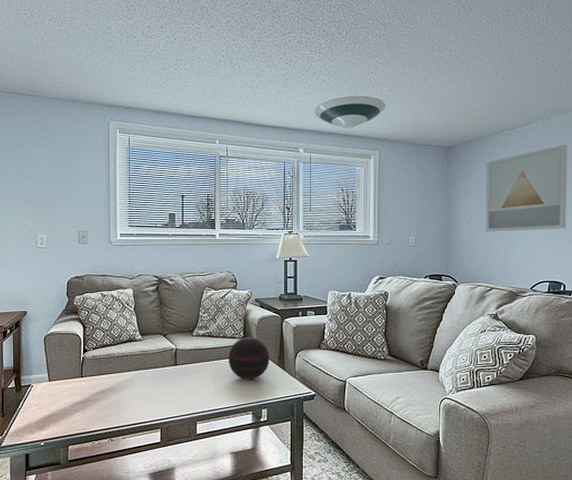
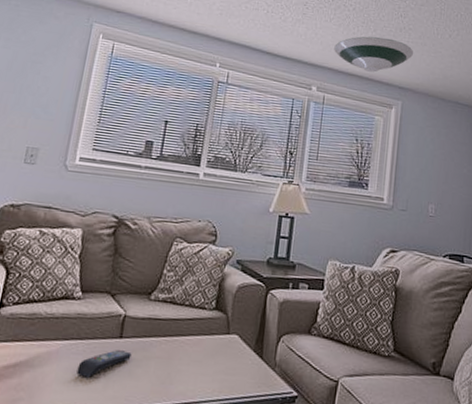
remote control: none [148,374,186,395] -> present [76,350,132,378]
decorative orb: present [228,336,269,380] -> none [190,308,246,368]

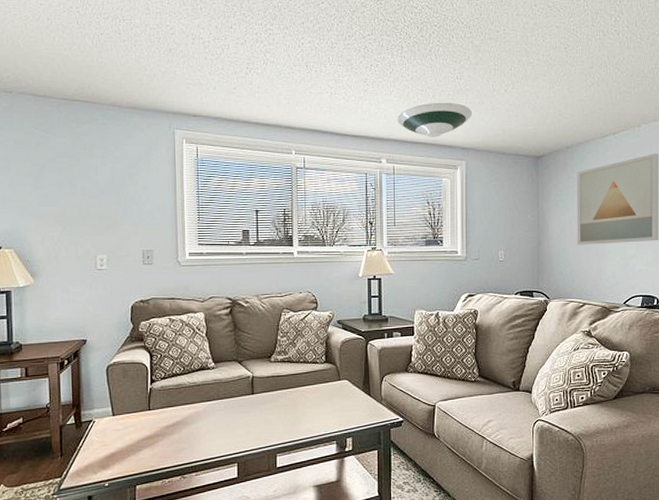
remote control: present [76,350,132,378] -> none [223,403,264,427]

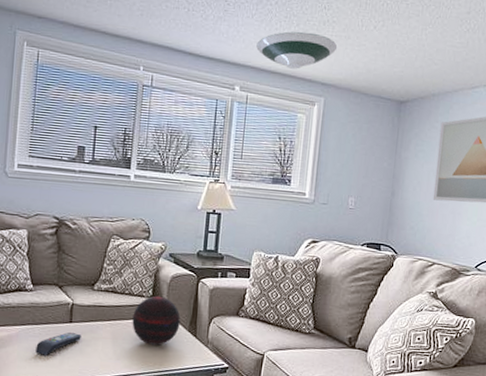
remote control: none [223,403,264,427] -> present [35,332,82,355]
decorative orb: none [309,361,354,407] -> present [132,295,181,346]

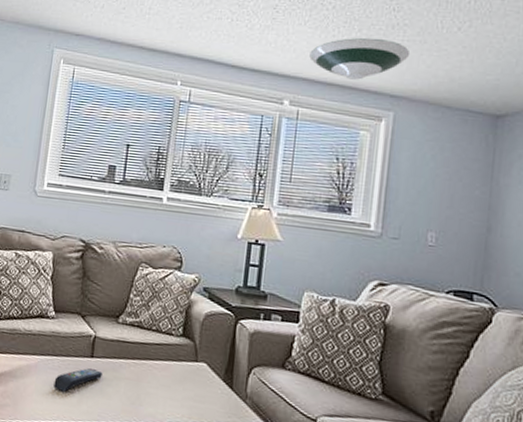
decorative orb: present [132,295,181,346] -> none [158,335,214,395]

